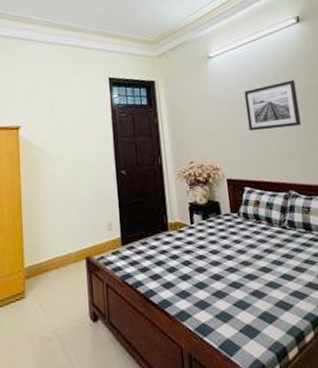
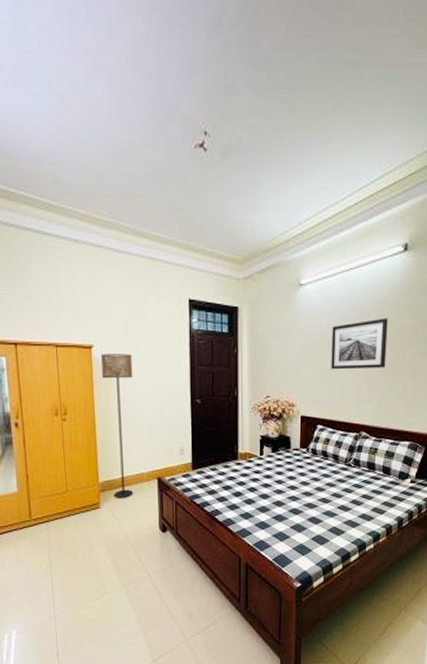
floor lamp: none [28,131,61,285] -> present [101,354,134,498]

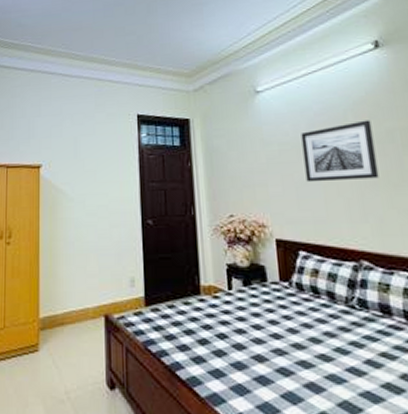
floor lamp: present [101,354,134,498] -> none [49,172,80,339]

